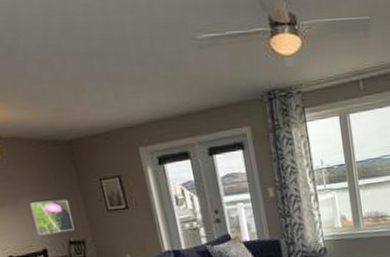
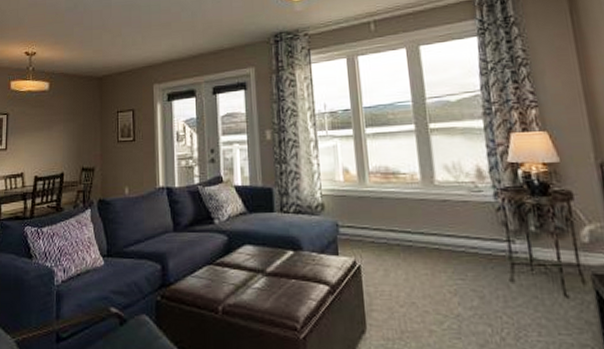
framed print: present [30,199,75,236] -> none [60,128,89,160]

